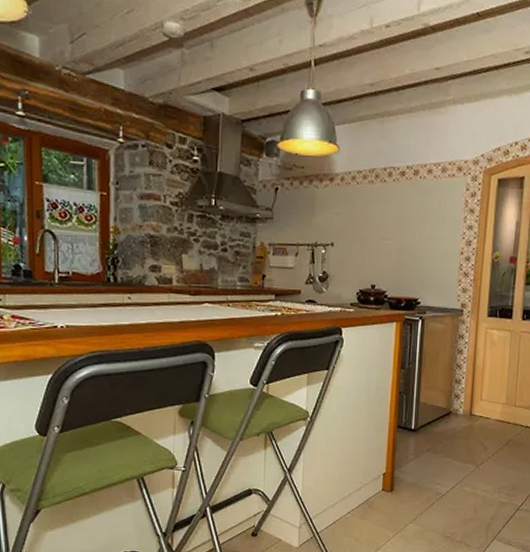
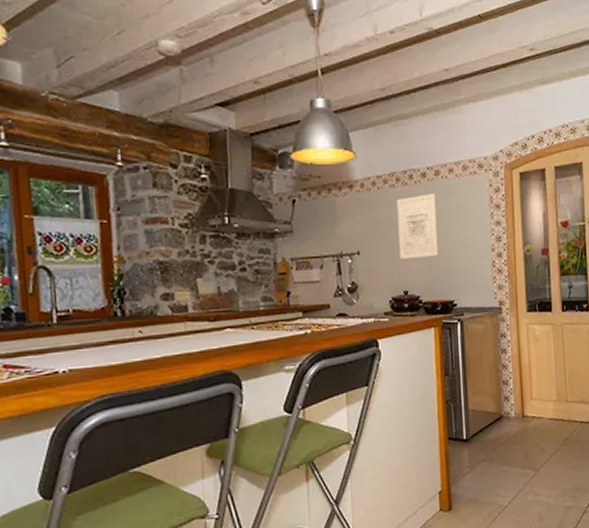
wall art: none [371,193,413,255] -> present [397,194,438,260]

